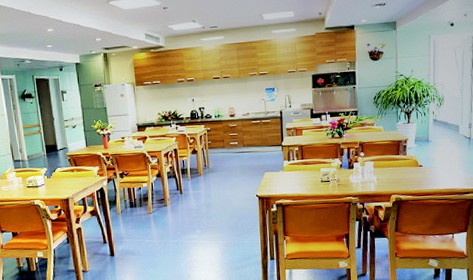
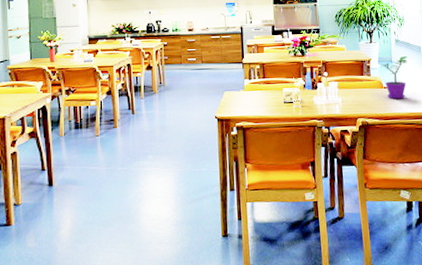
flower pot: none [417,136,445,177] -> present [381,56,408,100]

